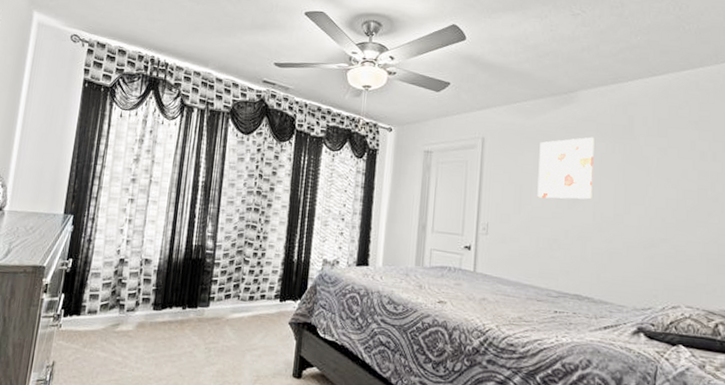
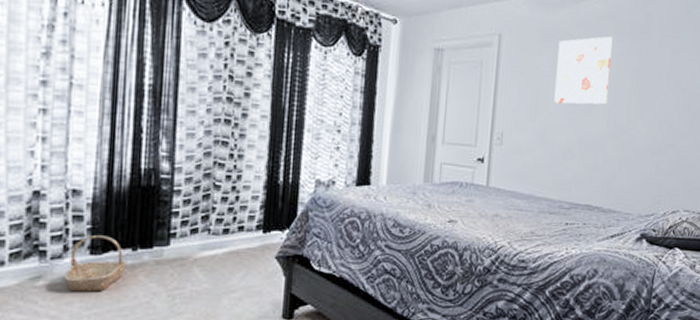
basket: none [134,295,179,340] -> present [64,235,128,292]

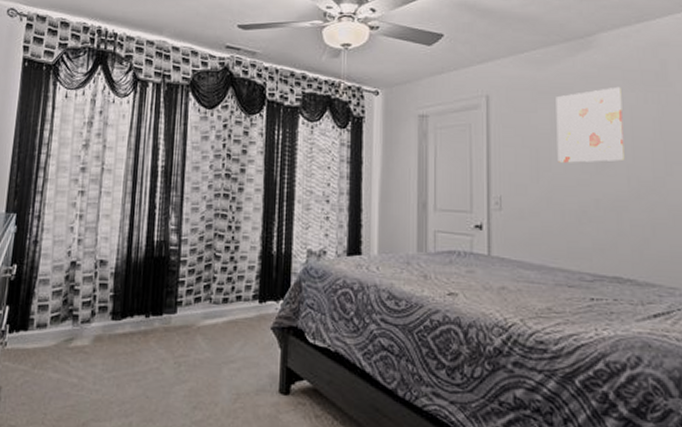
basket: present [64,235,128,292] -> none [90,302,142,356]

